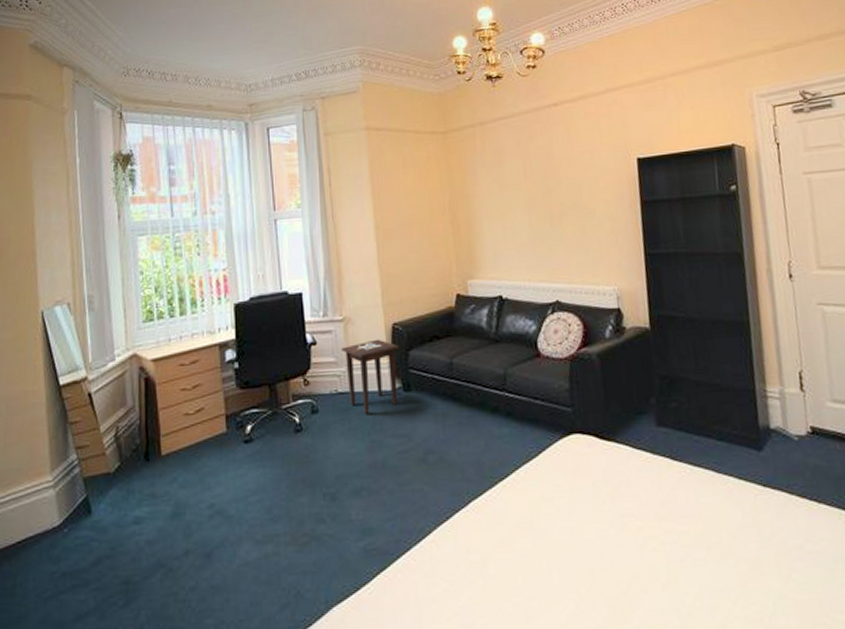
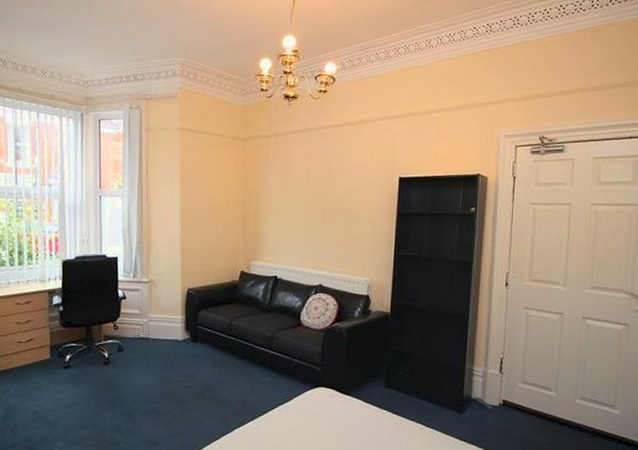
side table: present [340,339,400,414] -> none [145,299,192,356]

